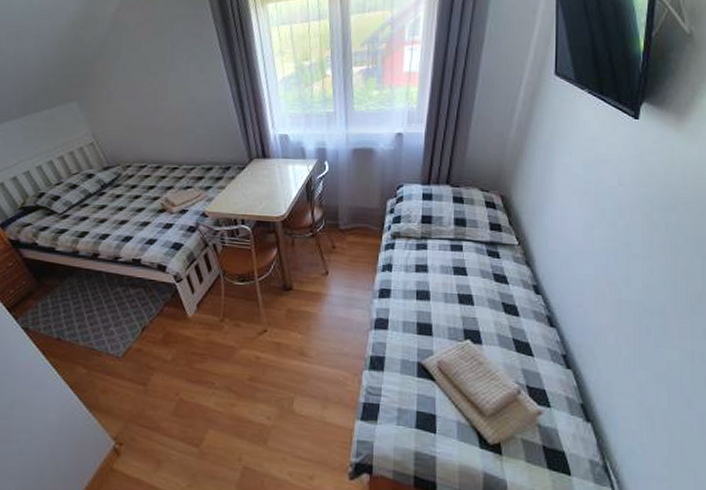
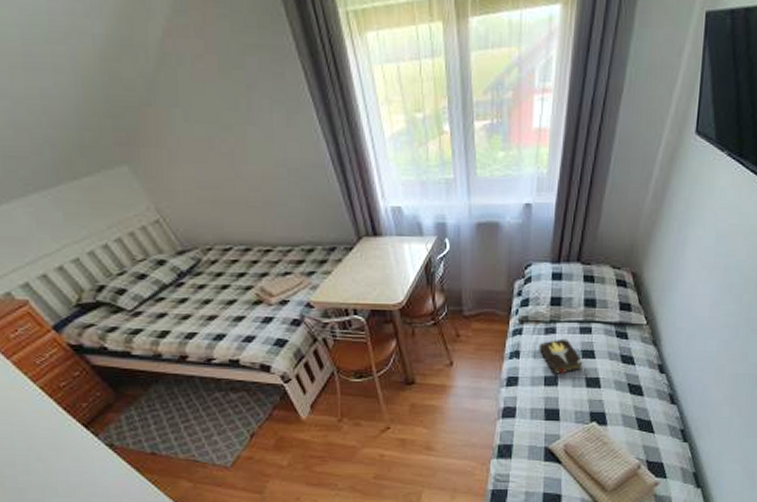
hardback book: none [410,254,455,289] -> present [538,338,583,374]

